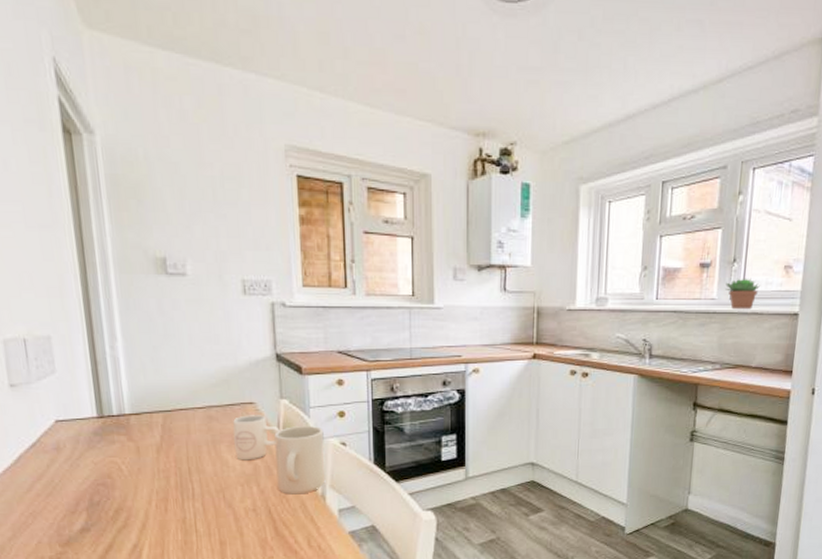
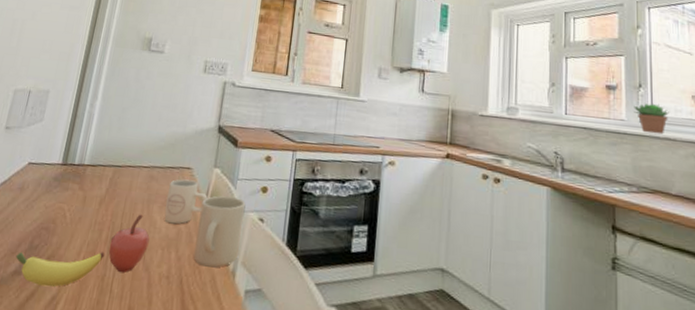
fruit: none [77,456,226,538] -> present [15,214,150,287]

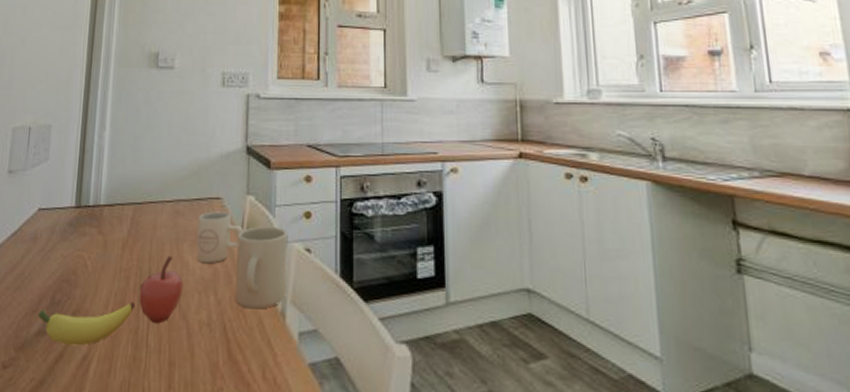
succulent plant: present [634,103,669,135] -> none [746,67,792,104]

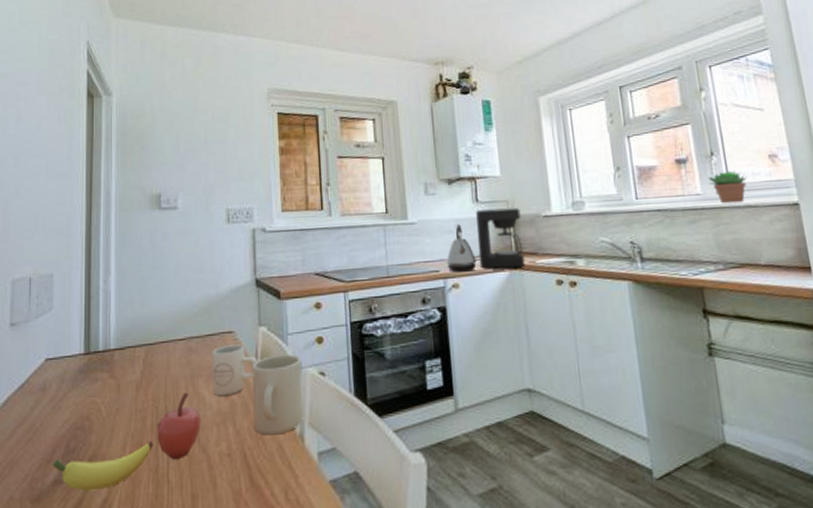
kettle: none [445,103,478,156] -> present [446,223,477,272]
coffee maker: none [480,91,532,157] -> present [476,207,526,269]
succulent plant: none [746,67,792,104] -> present [708,170,747,204]

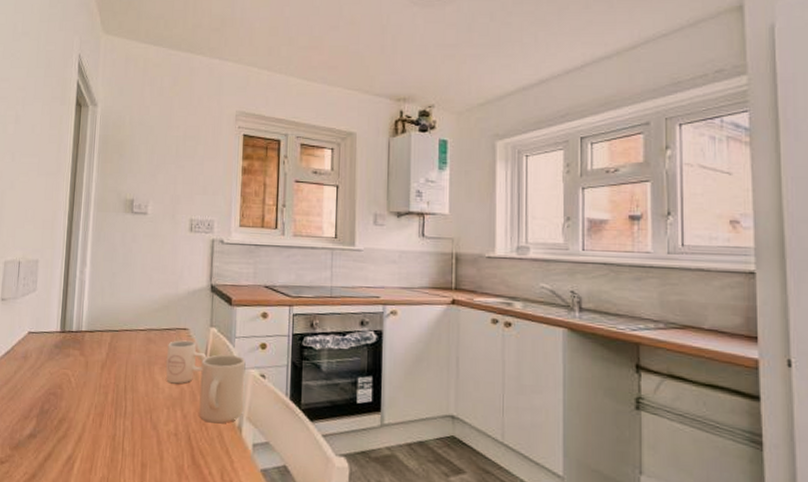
fruit: present [52,392,201,491] -> none [29,376,154,448]
kettle: present [446,223,477,272] -> none [387,254,416,301]
coffee maker: present [476,207,526,269] -> none [419,244,464,304]
succulent plant: present [708,170,747,204] -> none [661,232,702,265]

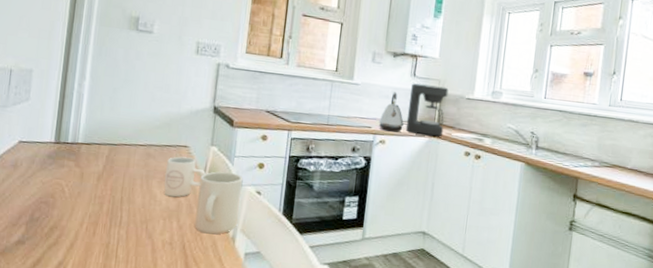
kettle: none [387,254,416,301] -> present [378,91,404,133]
coffee maker: none [419,244,464,304] -> present [405,83,449,137]

